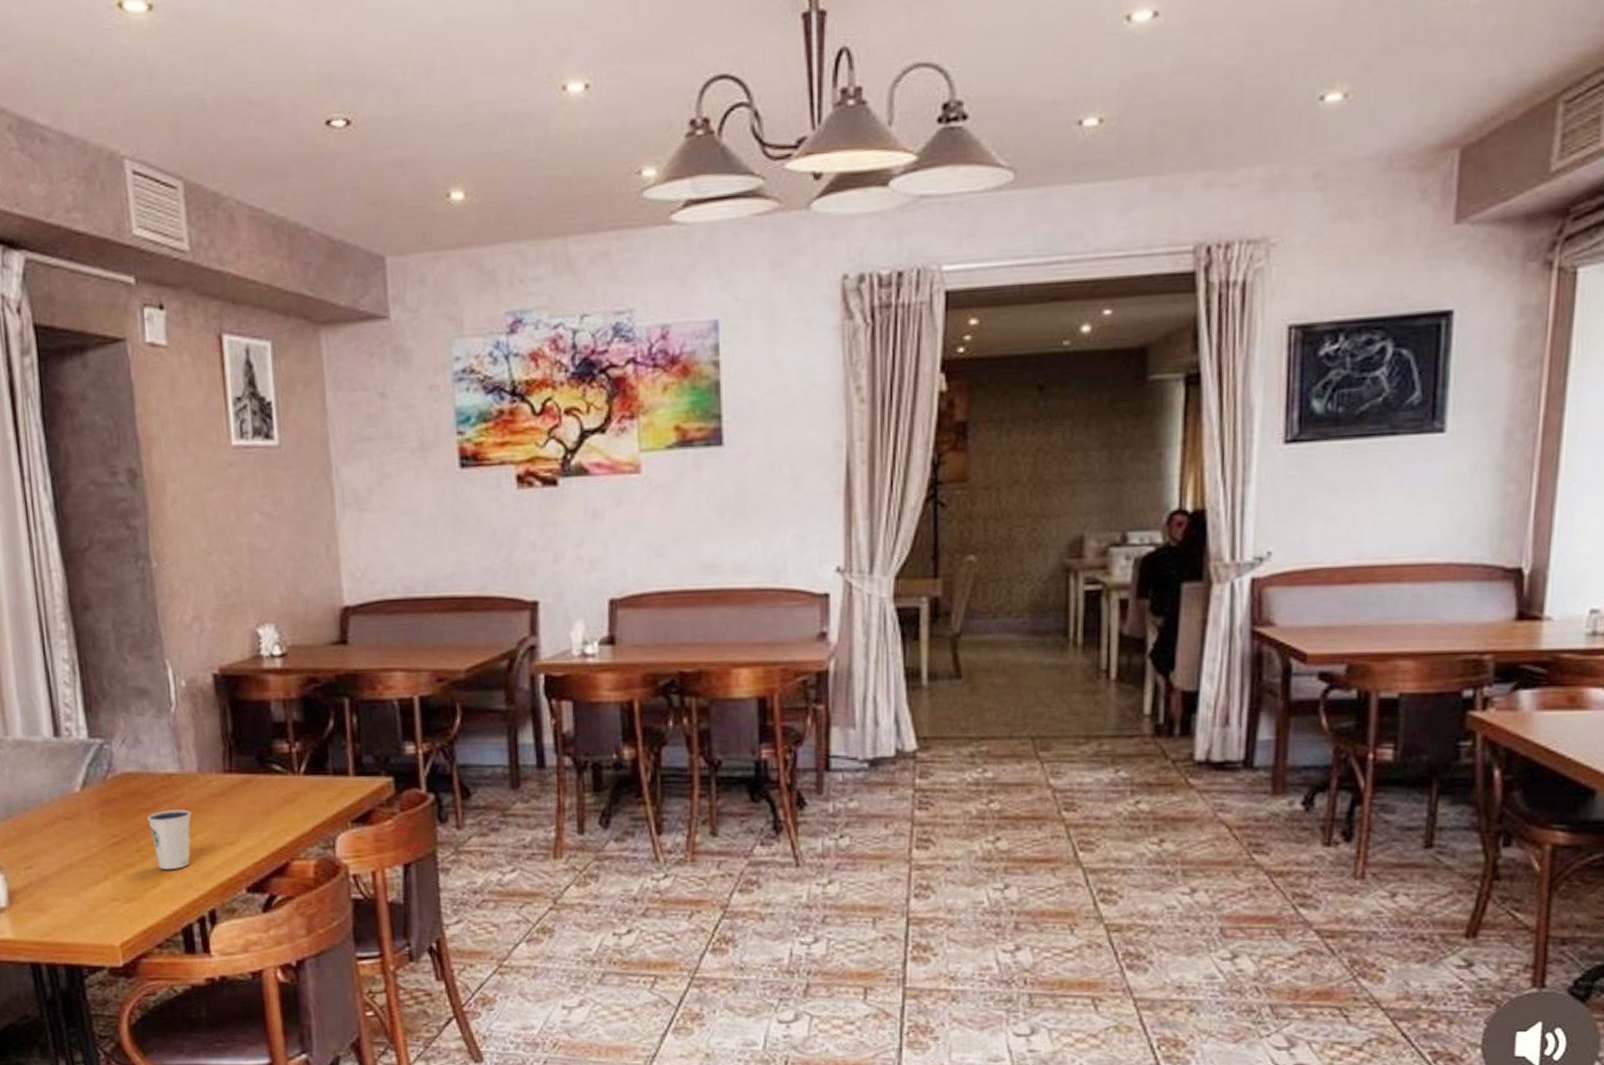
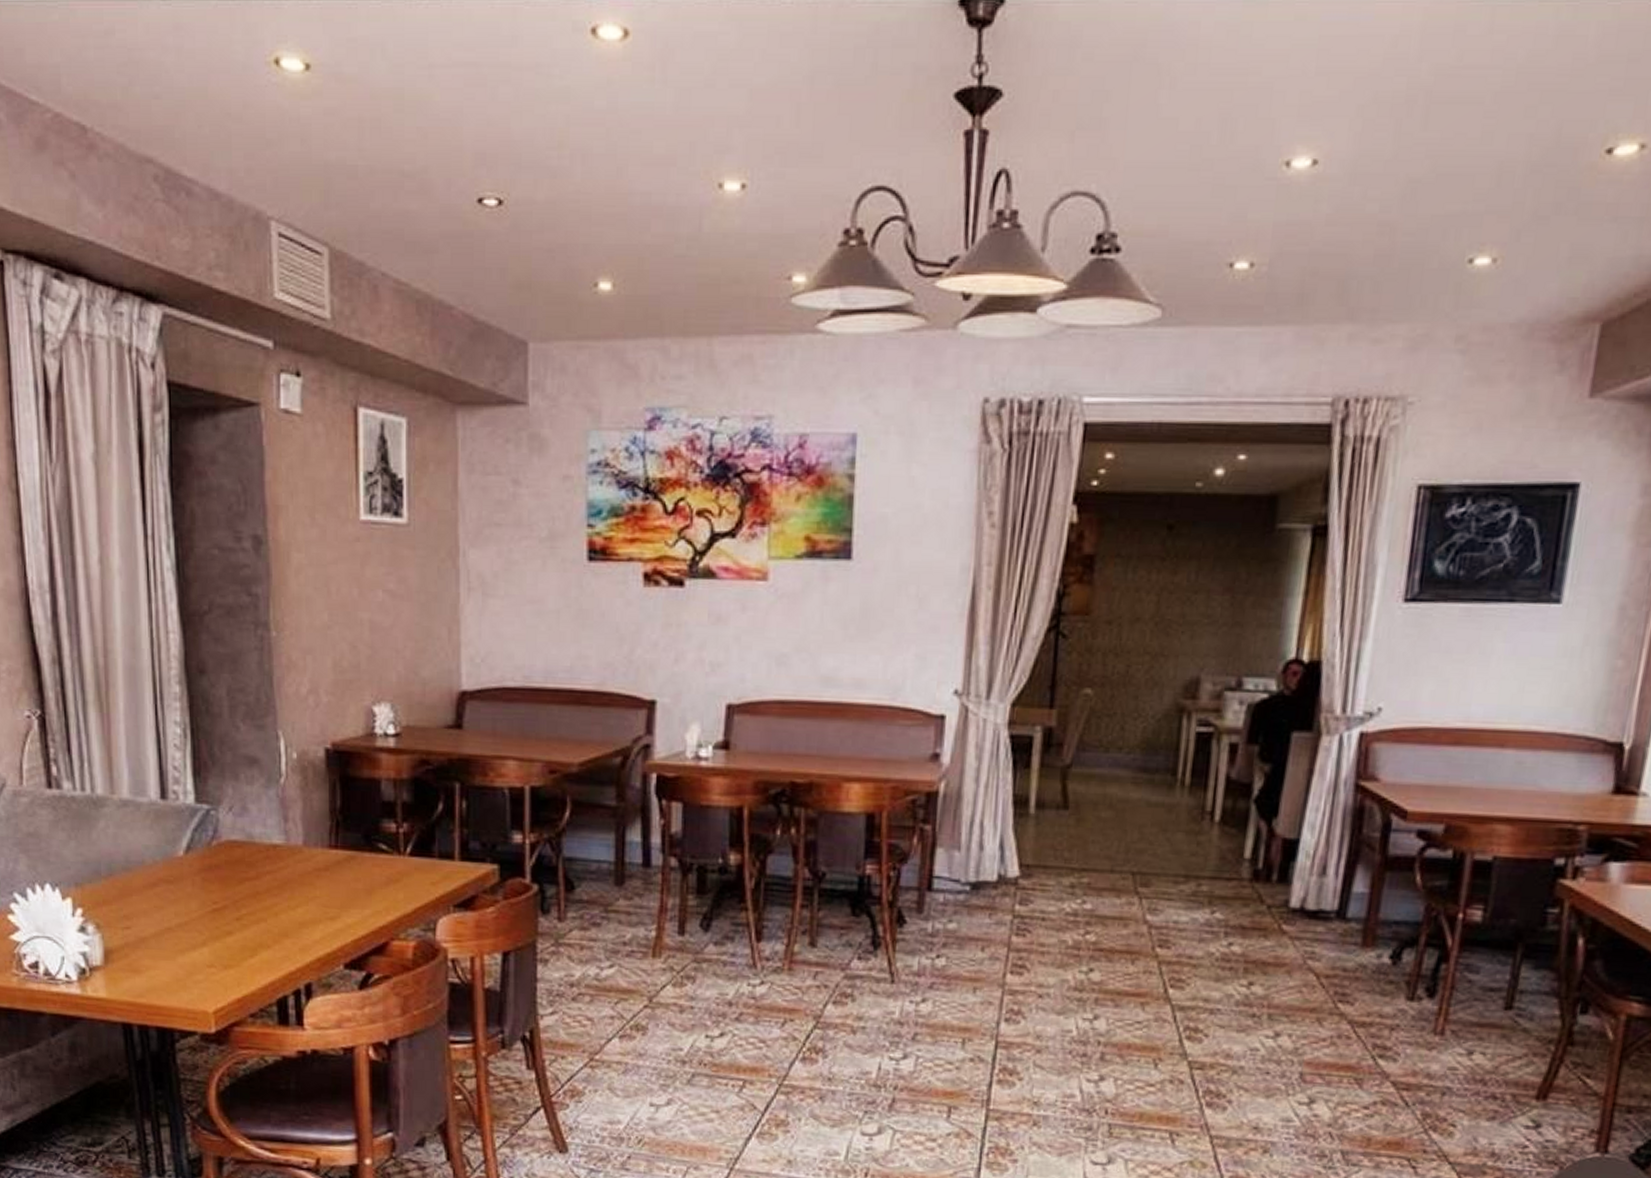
dixie cup: present [146,809,192,869] -> none [248,880,294,940]

